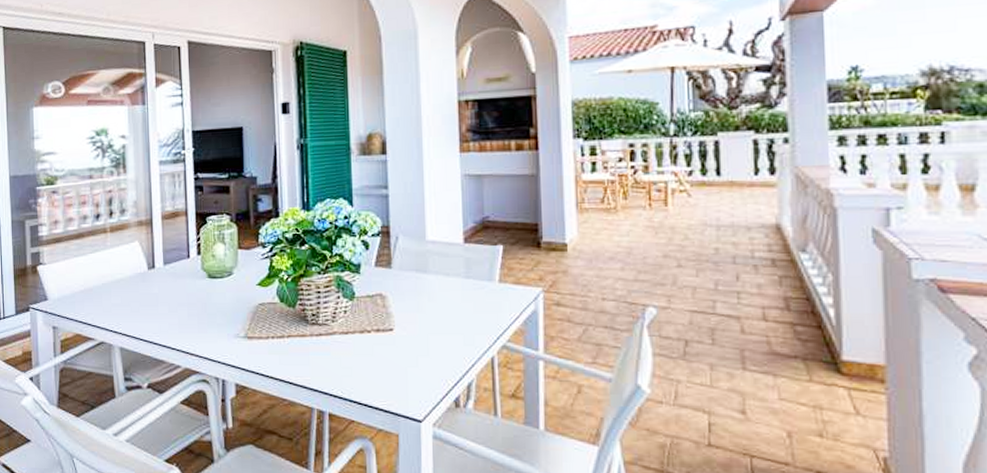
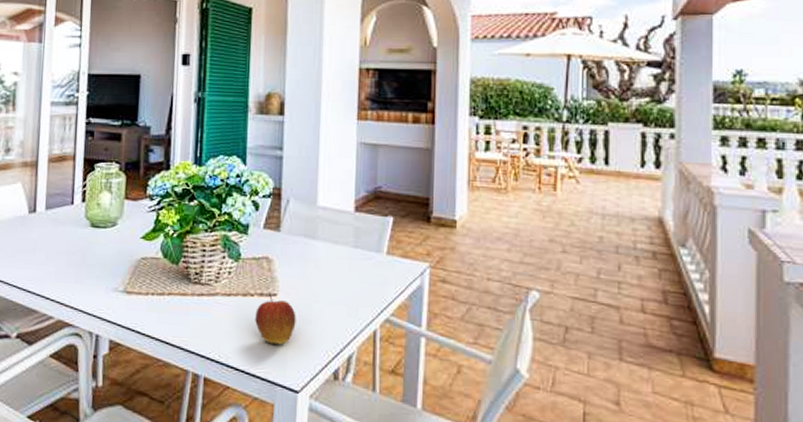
apple: none [374,328,414,377] -> present [255,292,296,345]

